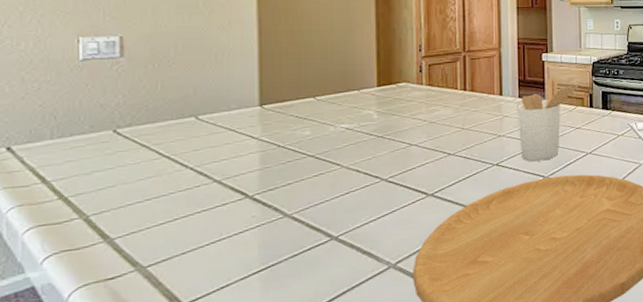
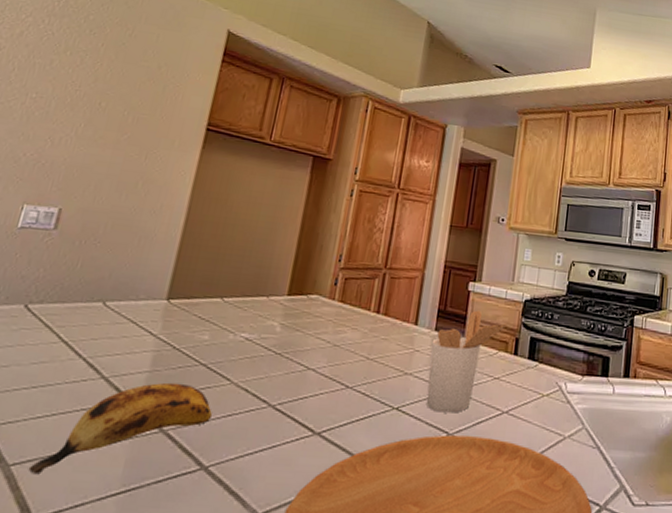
banana: none [165,174,331,269] -> present [28,382,213,473]

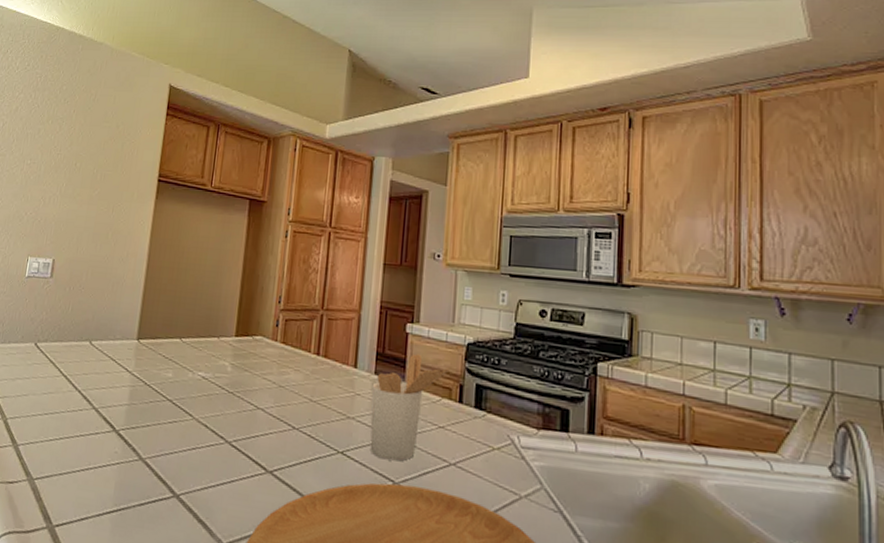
banana: present [28,382,213,473] -> none [46,415,180,488]

